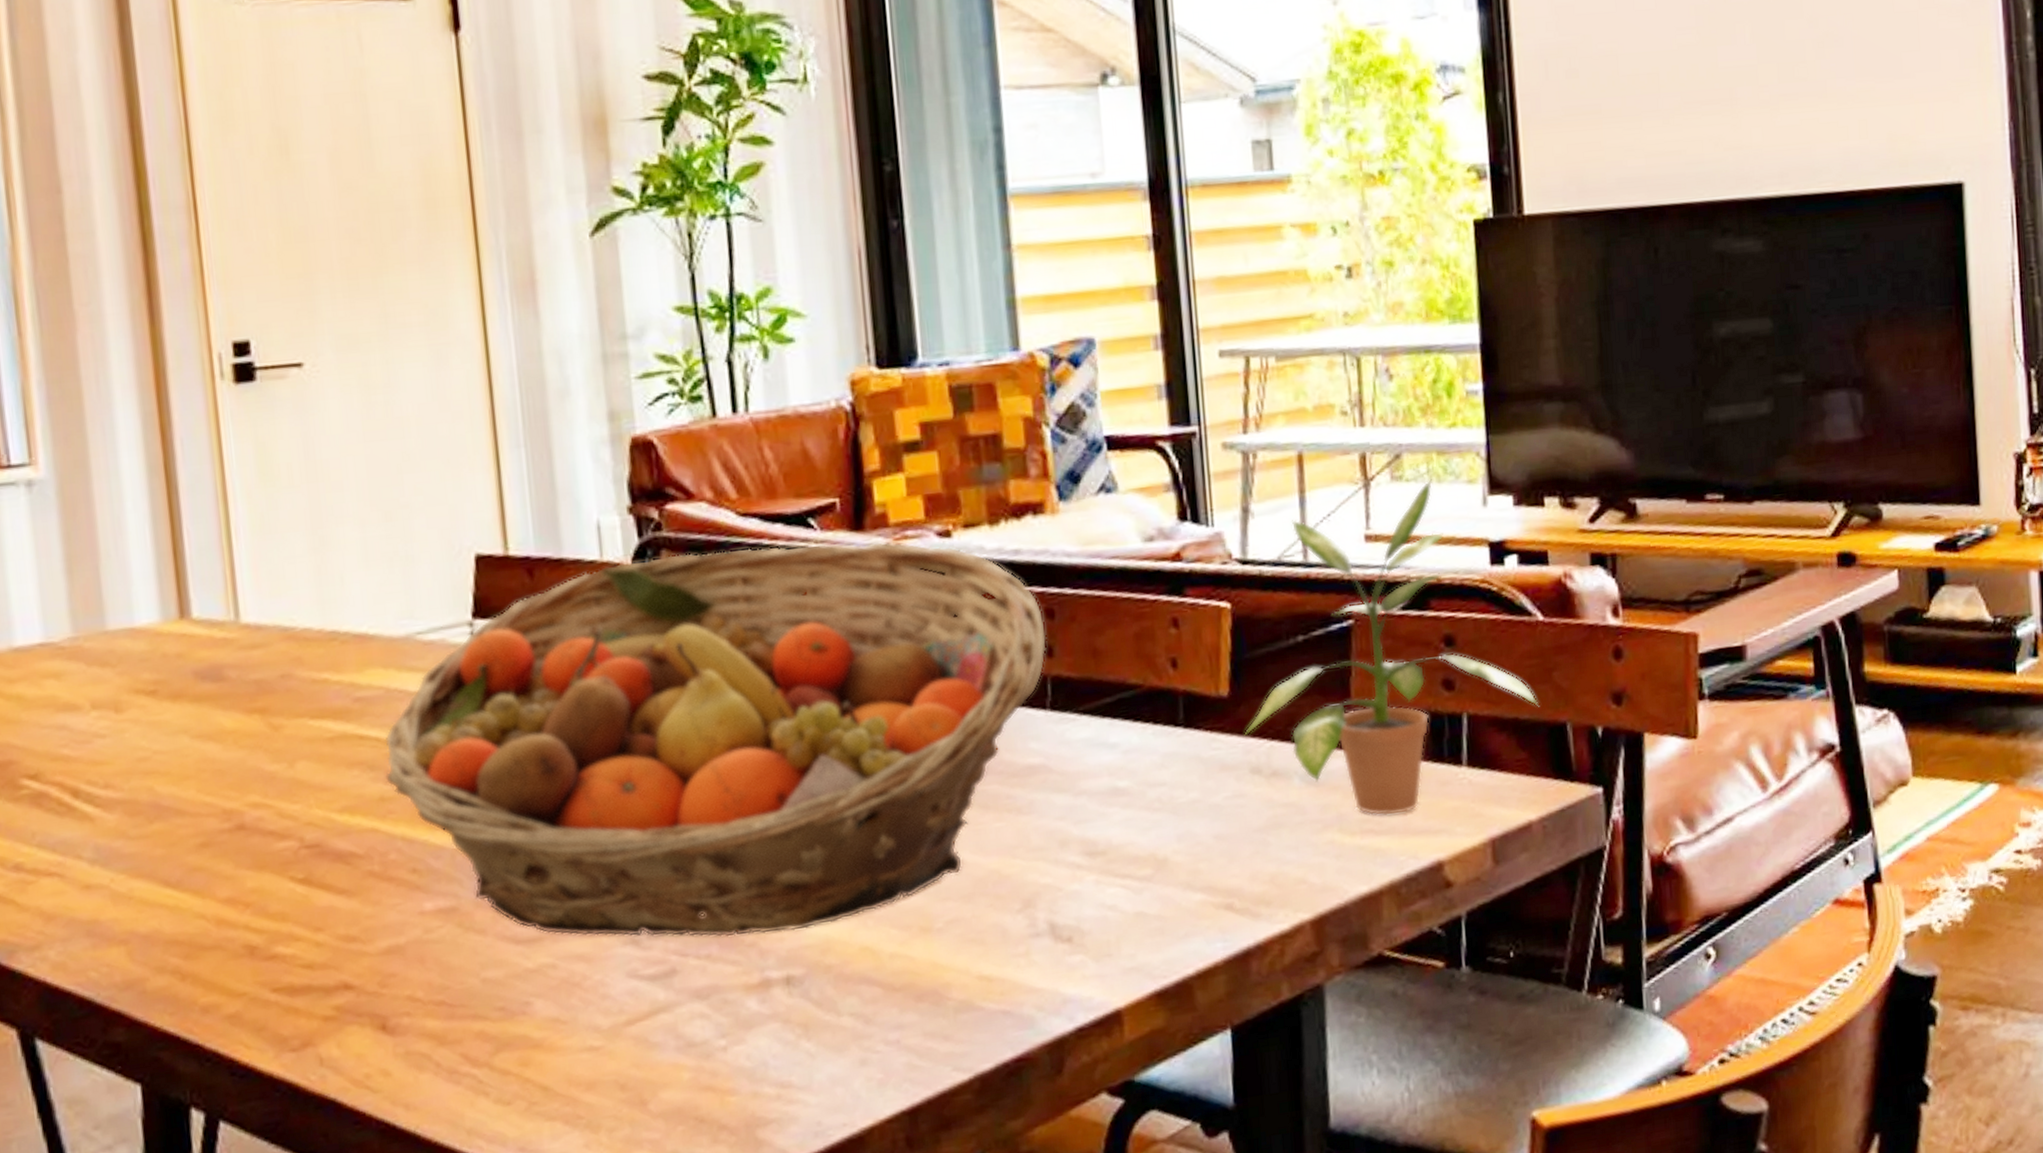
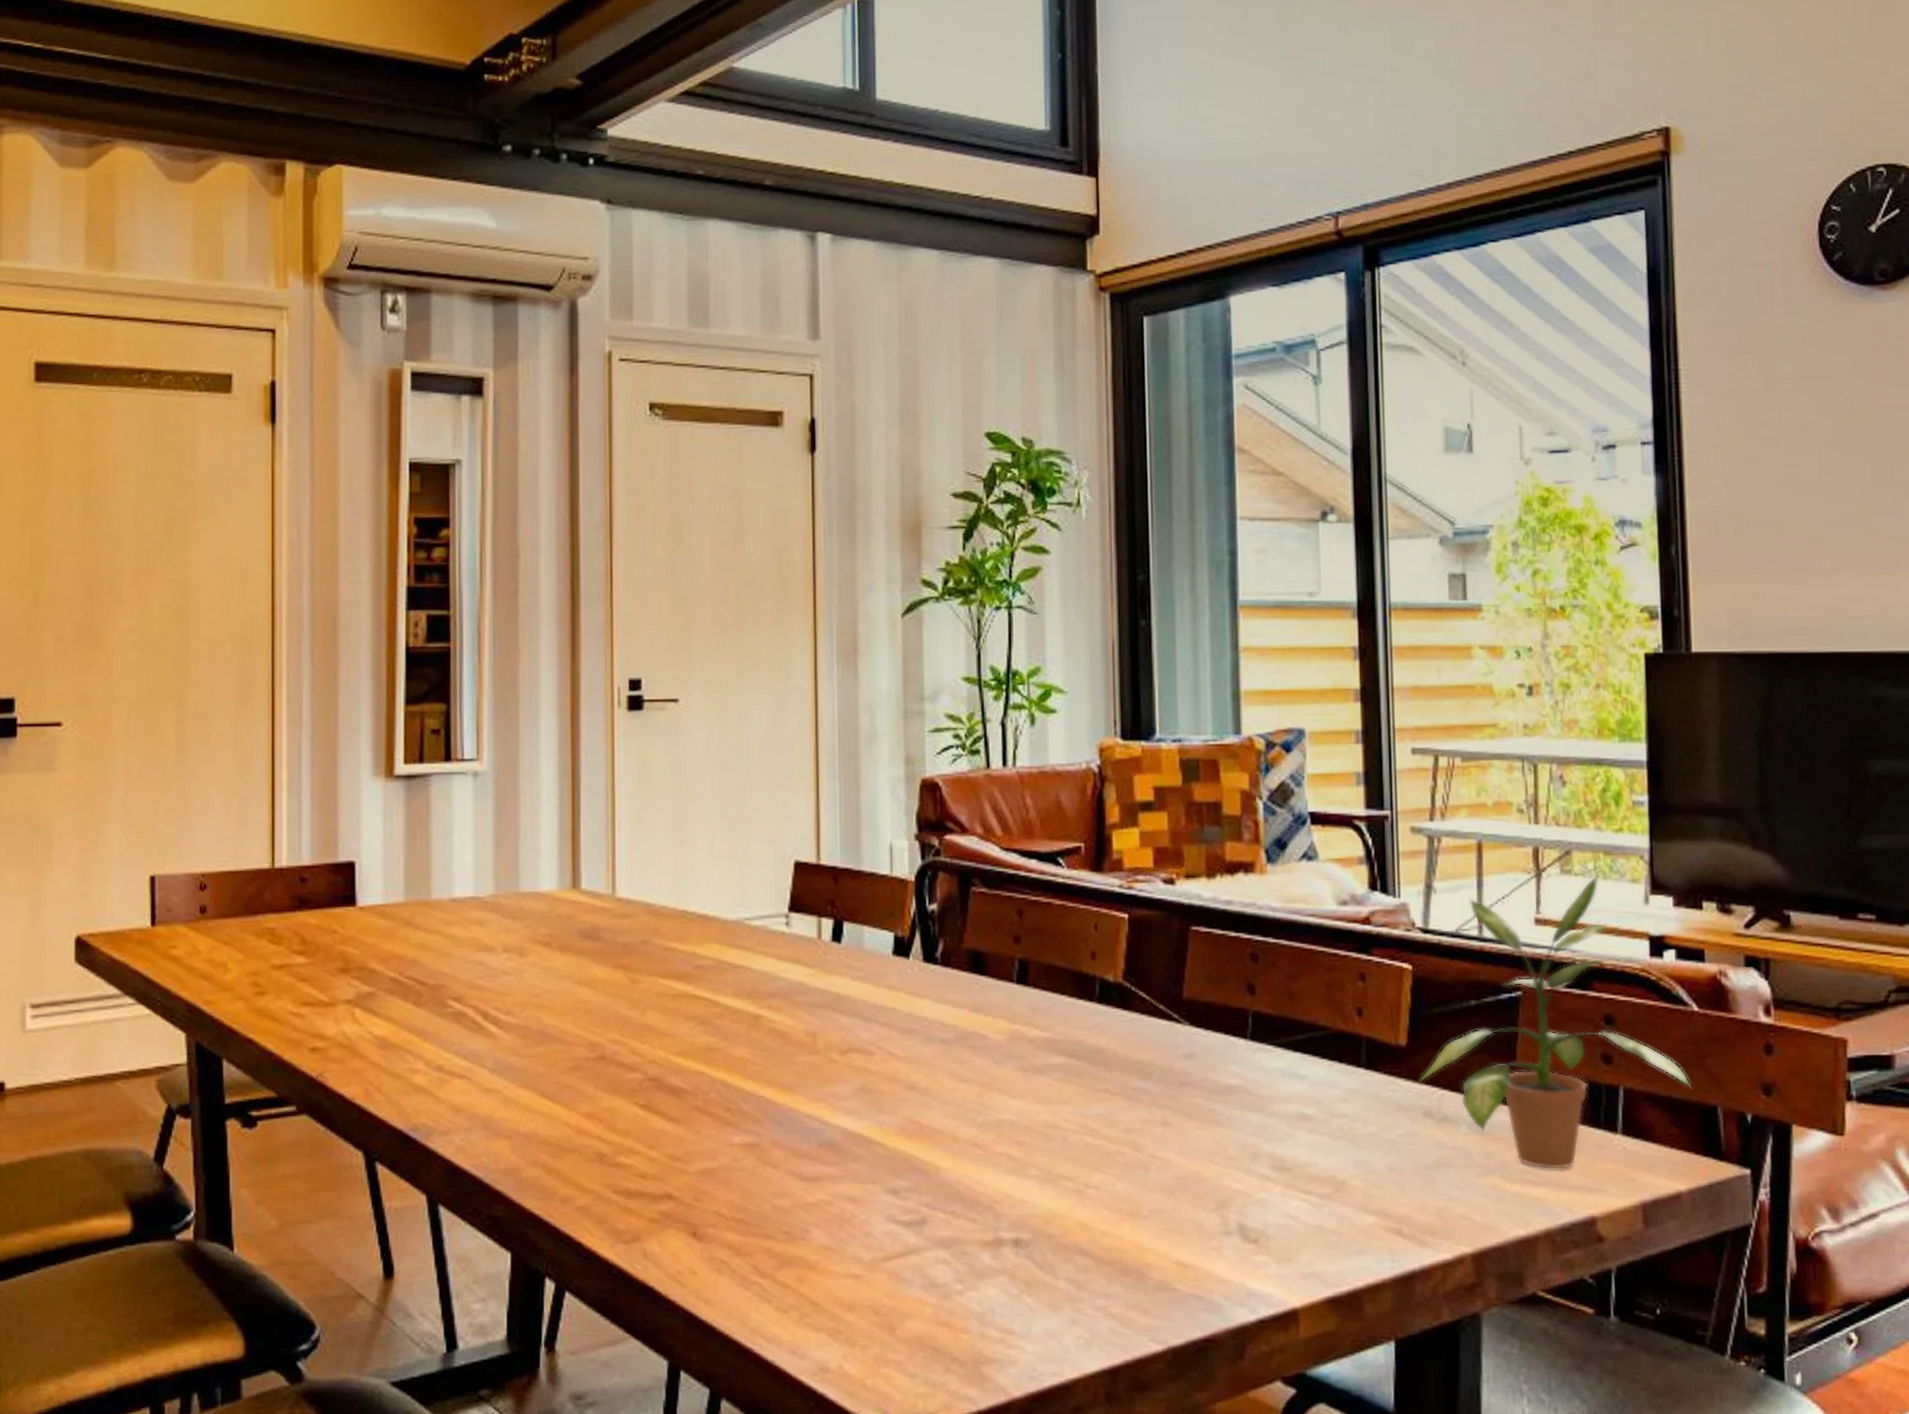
fruit basket: present [384,542,1047,937] -> none [713,877,1251,1200]

